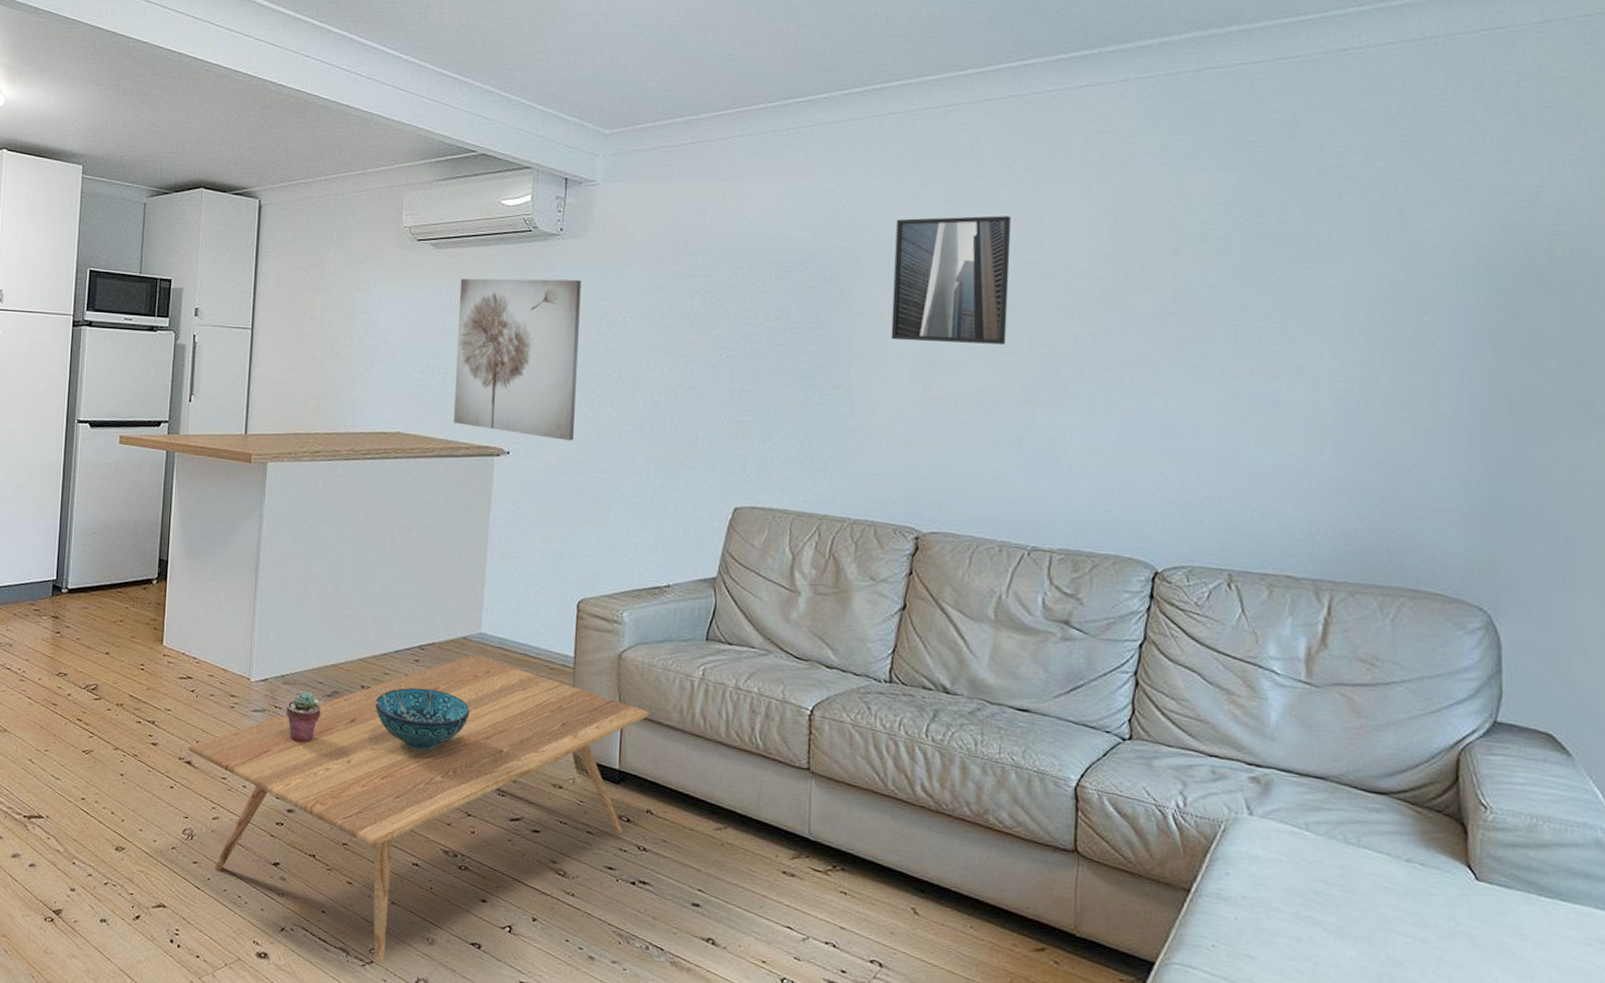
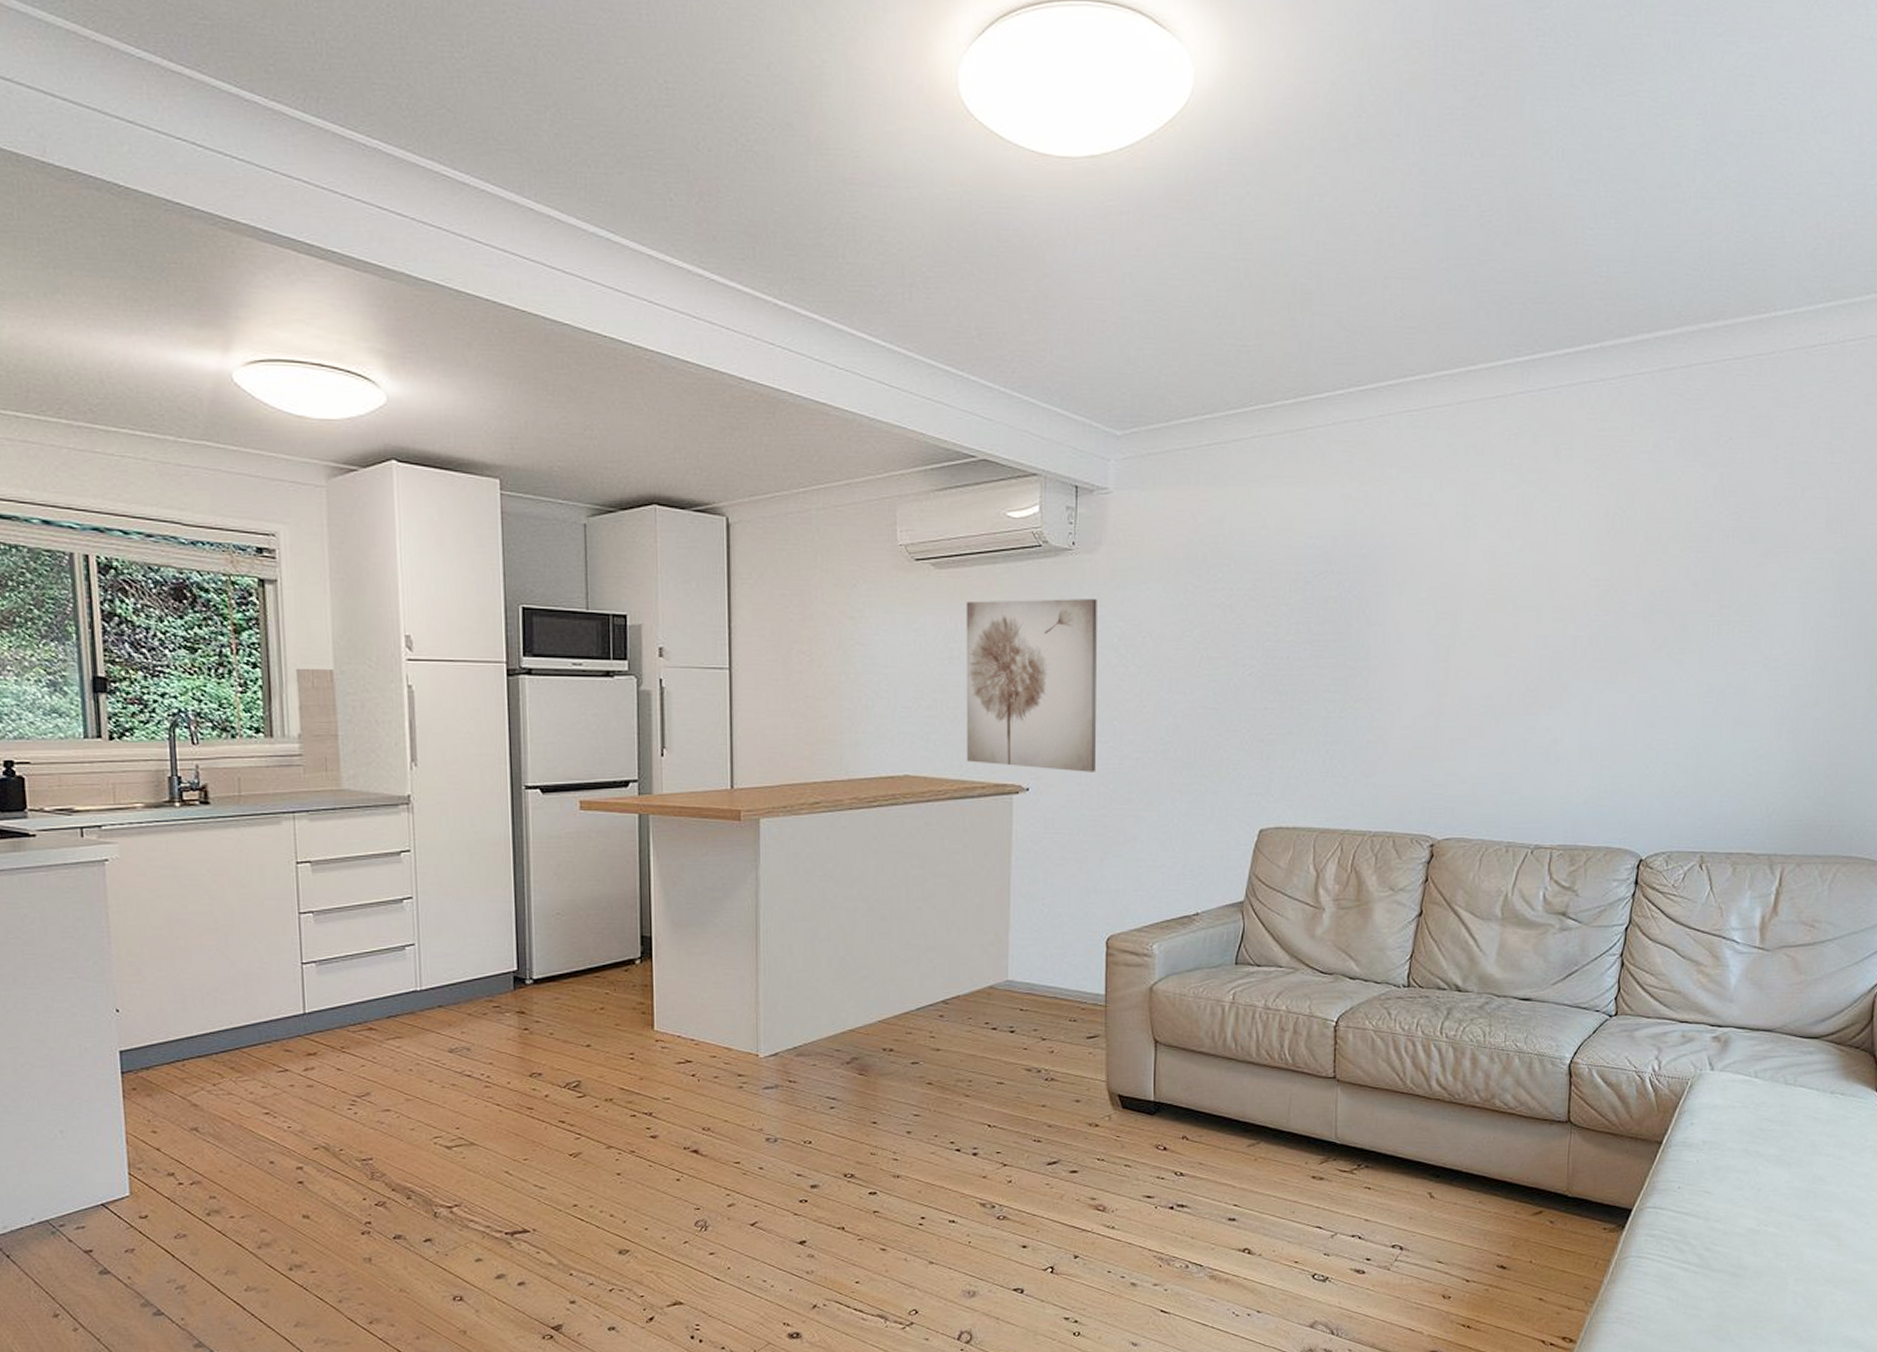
coffee table: present [188,655,650,963] -> none [694,1004,1183,1323]
potted succulent: present [286,691,322,743] -> none [801,1061,841,1115]
decorative bowl: present [375,687,470,751] -> none [899,1043,1000,1108]
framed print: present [891,215,1011,345] -> none [1407,518,1519,650]

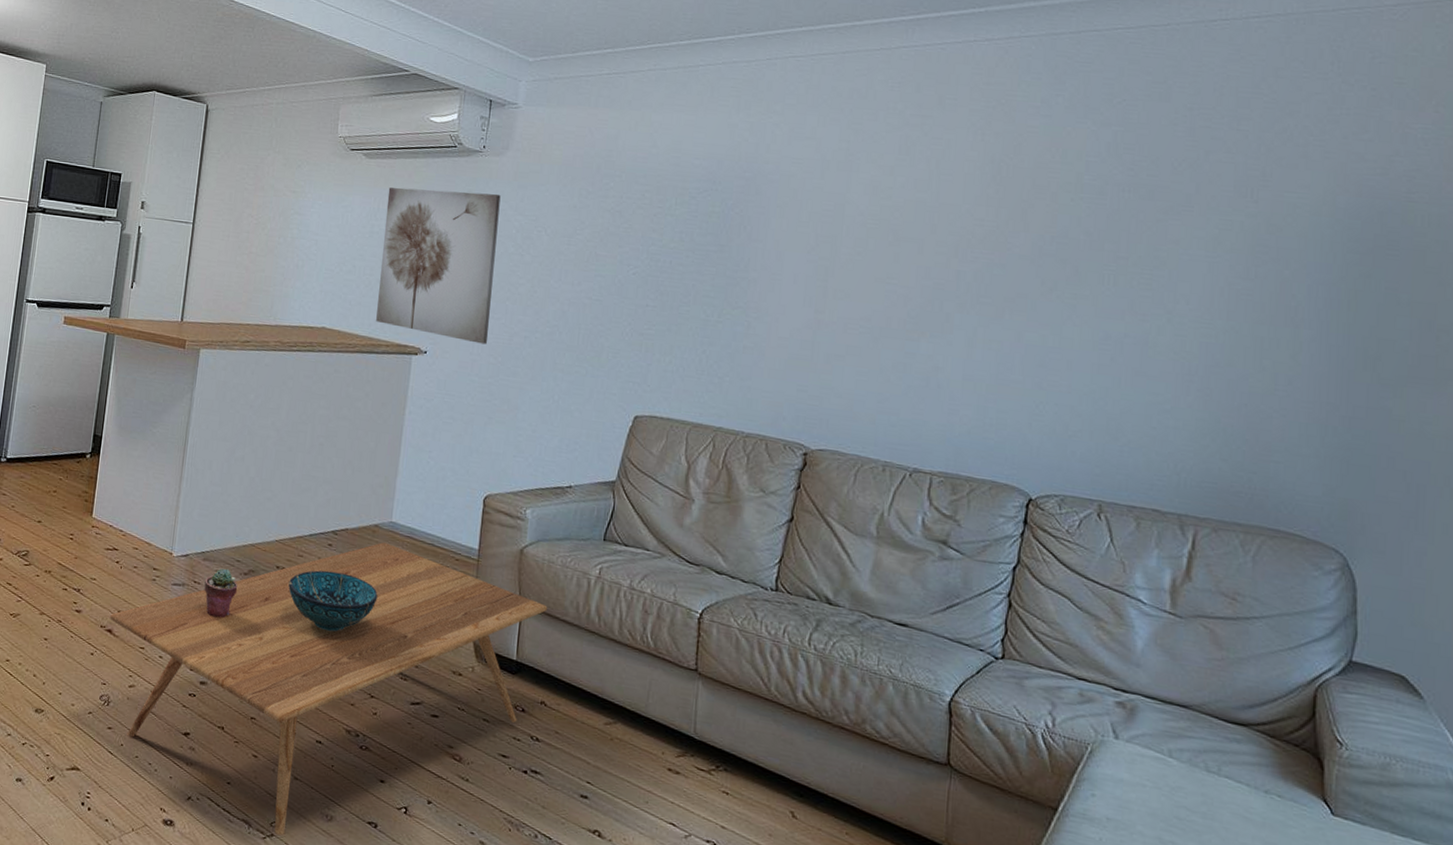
coffee table: none [694,1004,1183,1323] -> present [110,542,548,836]
potted succulent: none [801,1061,841,1115] -> present [204,568,238,618]
decorative bowl: none [899,1043,1000,1108] -> present [288,570,378,632]

